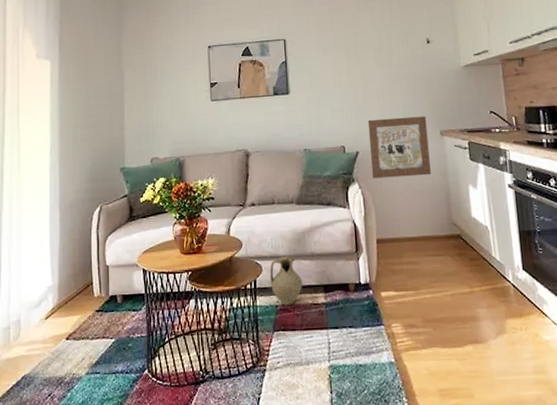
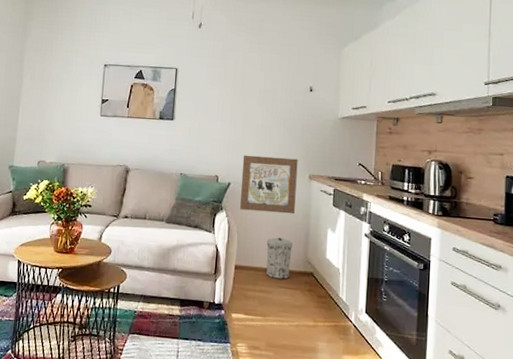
ceramic jug: present [270,255,303,305] -> none [132,267,162,313]
trash can: none [406,202,436,247] -> present [266,237,293,280]

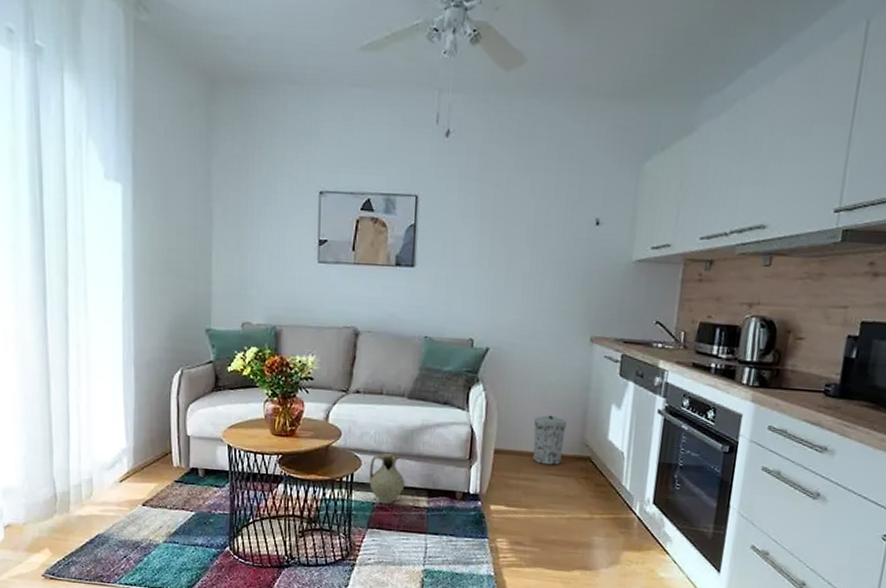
ceramic jug: none [132,267,162,313] -> present [369,452,405,504]
wall art: present [240,155,298,214] -> none [501,311,577,387]

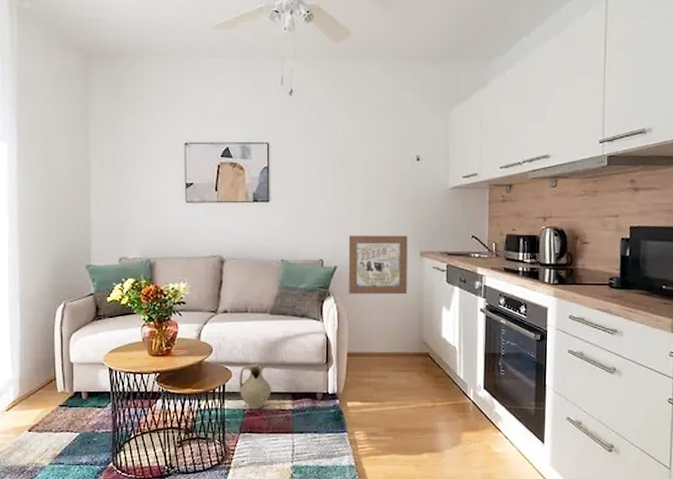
wall art: none [501,311,577,387] -> present [348,235,408,295]
trash can: present [533,415,567,465] -> none [379,320,406,363]

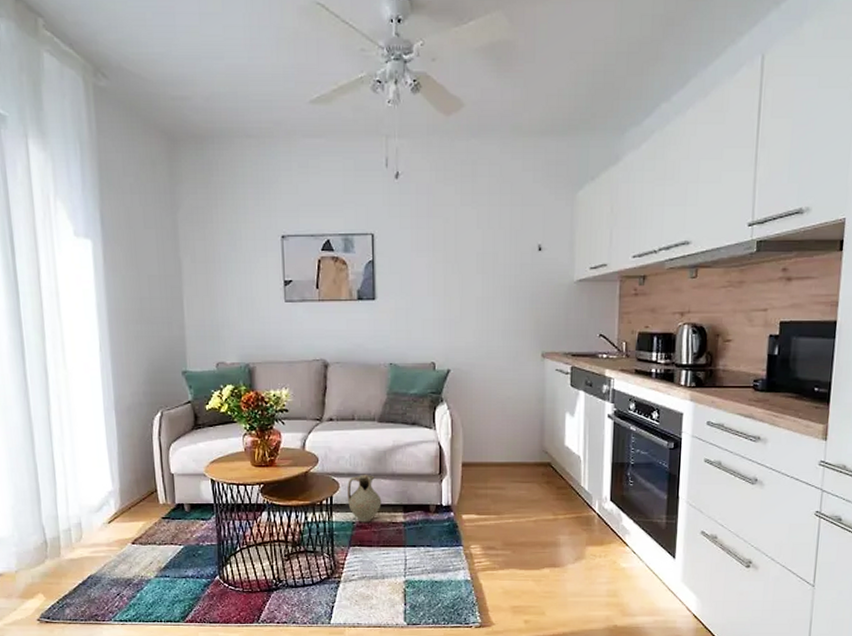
wall art: present [348,235,408,295] -> none [462,335,528,400]

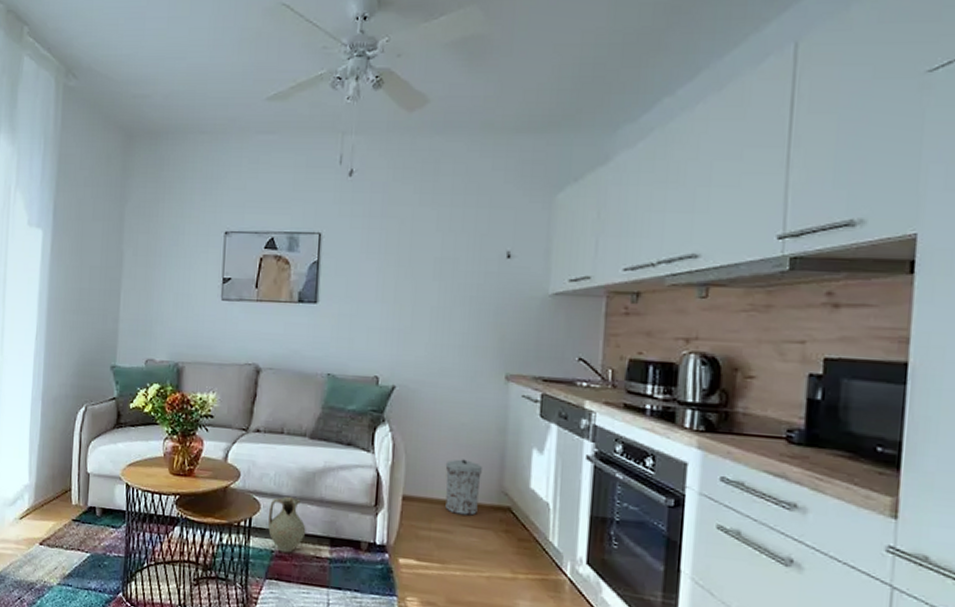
trash can: none [496,427,526,473] -> present [445,459,482,516]

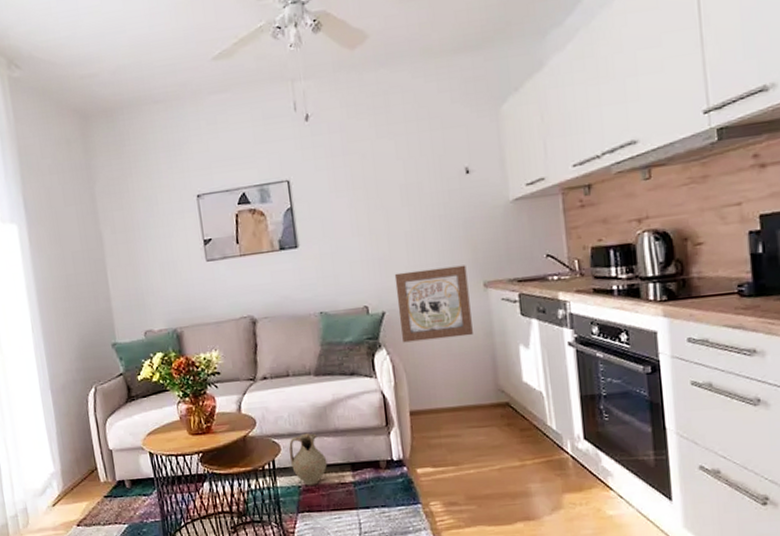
wall art: none [408,348,490,429] -> present [394,265,473,343]
trash can: present [445,459,482,516] -> none [443,367,480,419]

